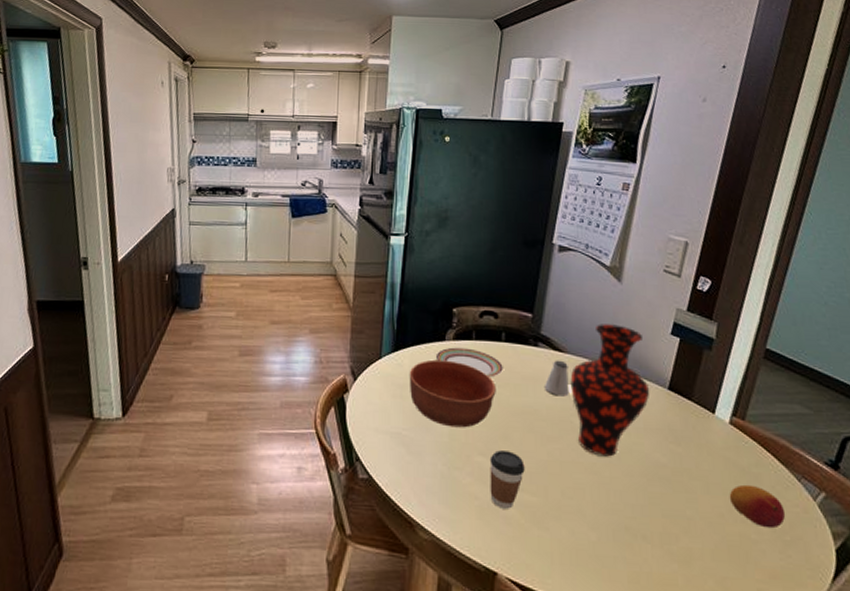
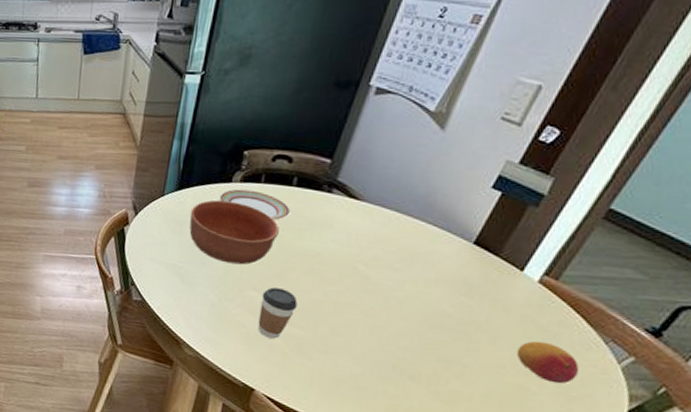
saltshaker: present [543,360,570,397] -> none [331,207,364,243]
vase: present [570,324,650,457] -> none [359,173,456,303]

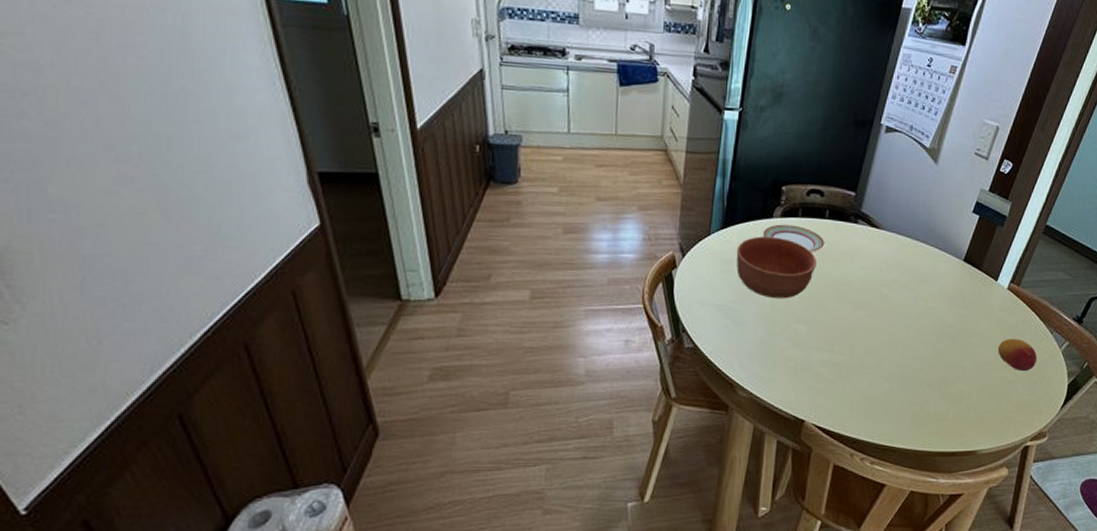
coffee cup: present [257,287,298,339] -> none [803,318,836,368]

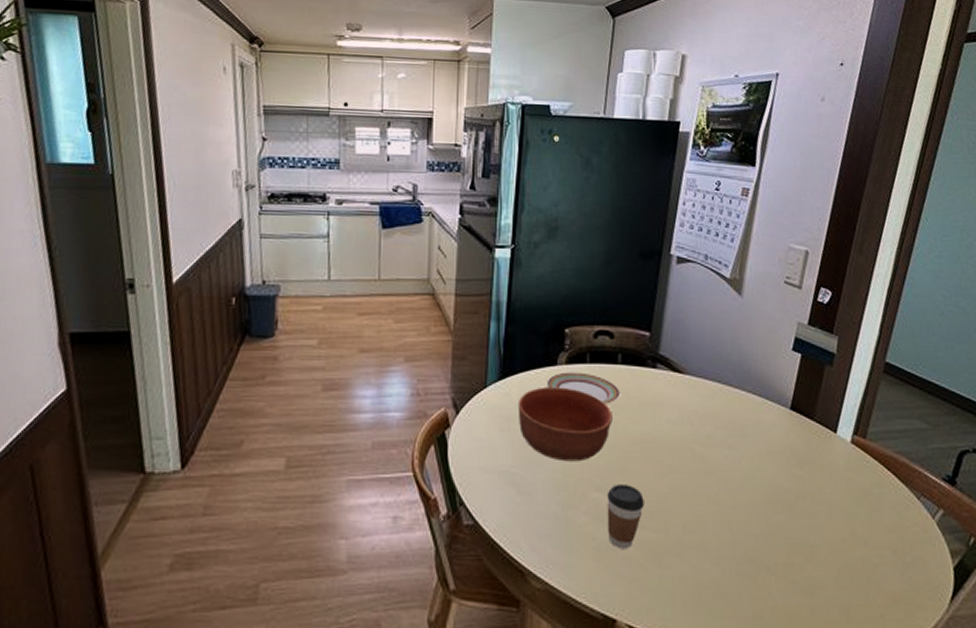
coffee cup: none [803,318,836,368] -> present [606,485,644,549]
fruit: present [997,338,1038,372] -> none [851,506,906,551]

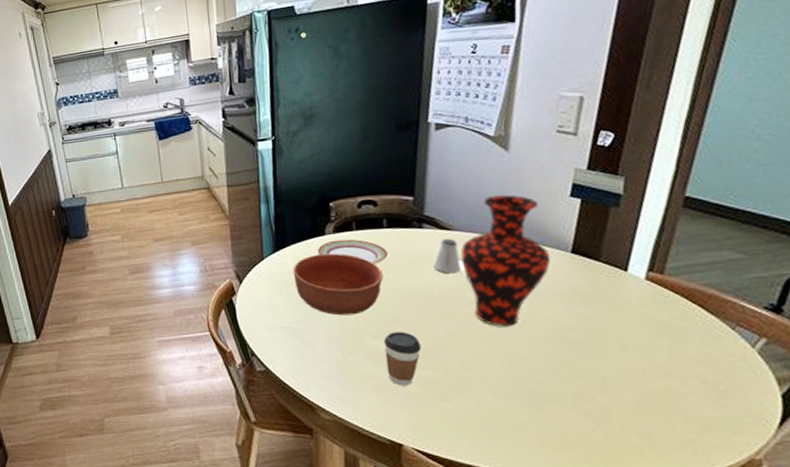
saltshaker: none [663,382,690,422] -> present [433,238,461,274]
vase: none [690,341,773,485] -> present [460,194,551,327]

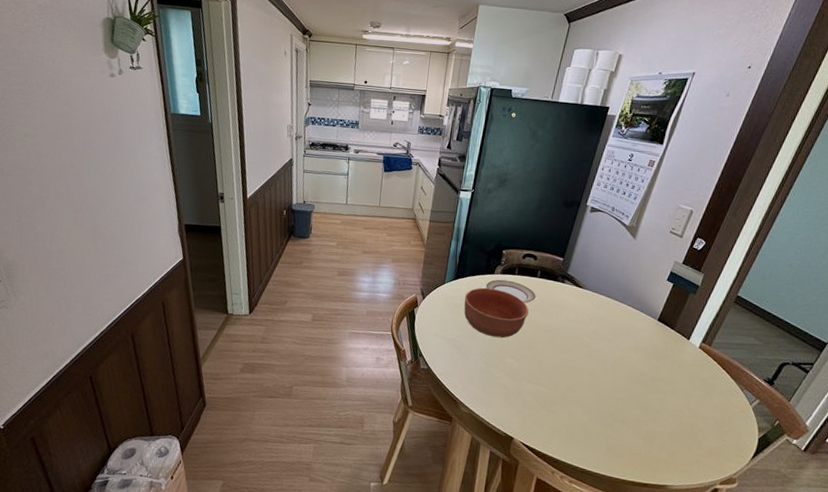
coffee cup: present [383,332,421,386] -> none [515,355,543,396]
saltshaker: present [433,238,461,274] -> none [564,294,586,321]
vase: present [460,194,551,327] -> none [584,269,645,366]

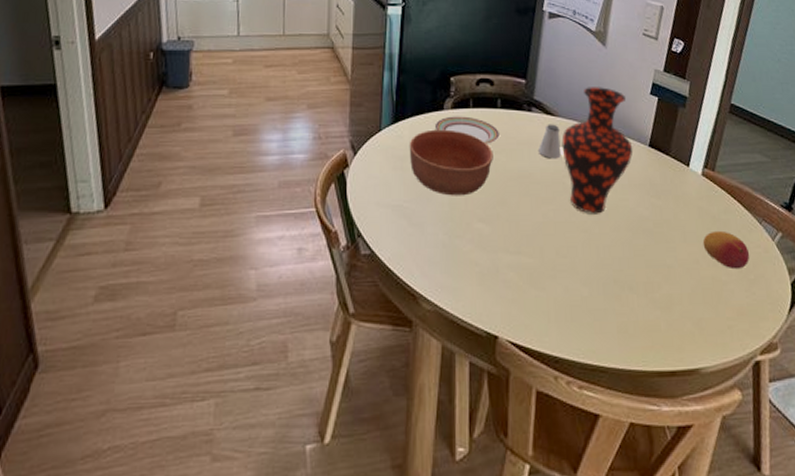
saltshaker: none [564,294,586,321] -> present [537,124,561,159]
vase: none [584,269,645,366] -> present [561,87,633,214]
fruit: none [688,390,728,422] -> present [702,230,750,270]

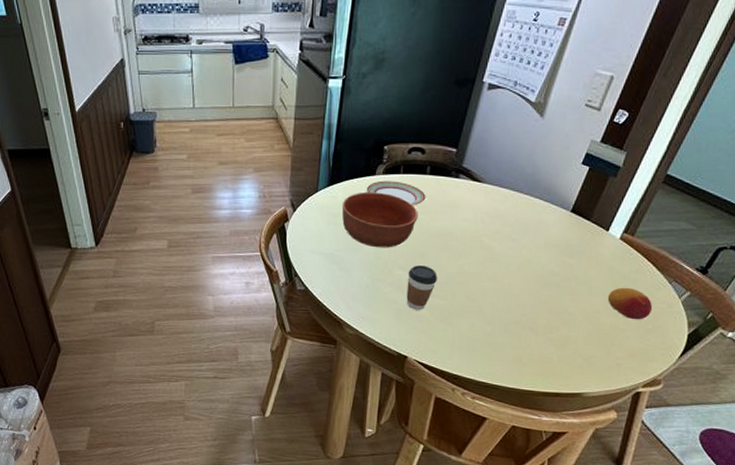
coffee cup: none [488,216,522,273] -> present [406,265,437,310]
saltshaker: present [537,124,561,159] -> none [460,189,485,220]
vase: present [561,87,633,214] -> none [484,156,555,268]

